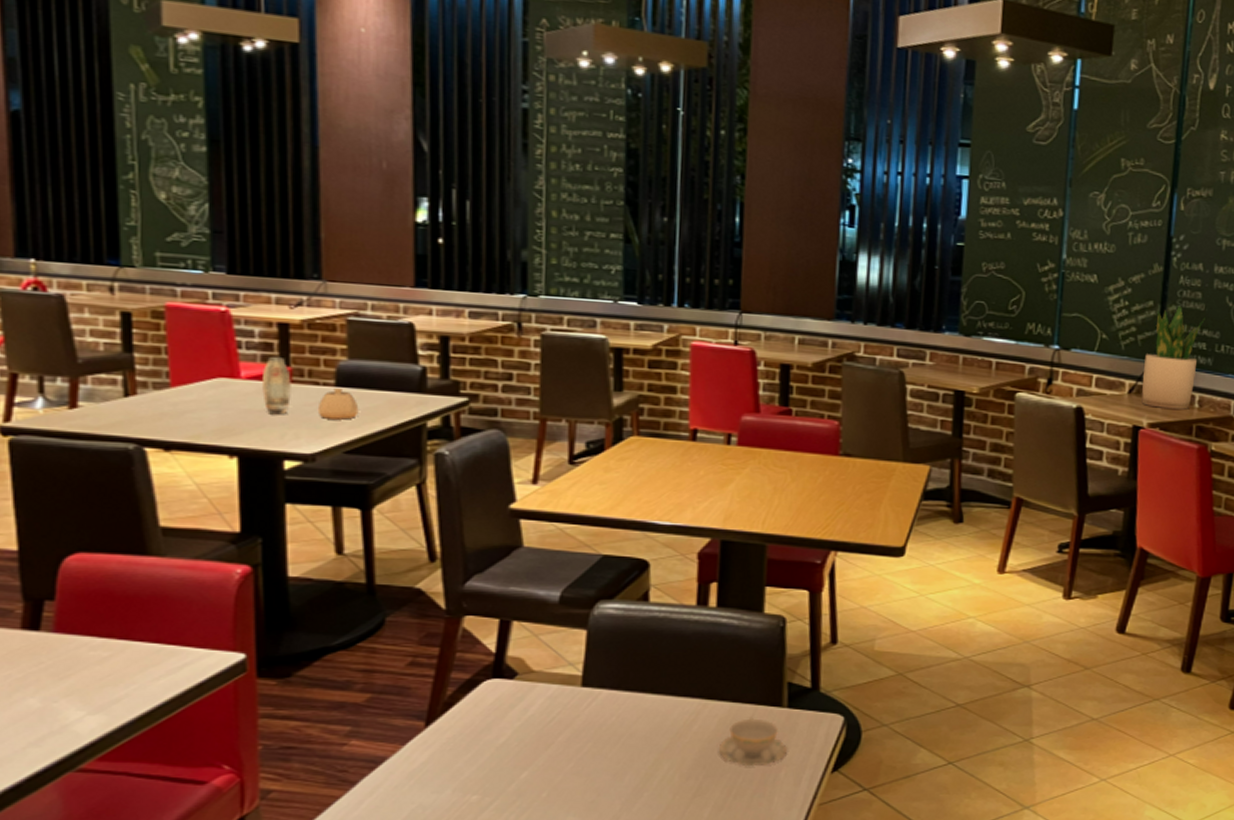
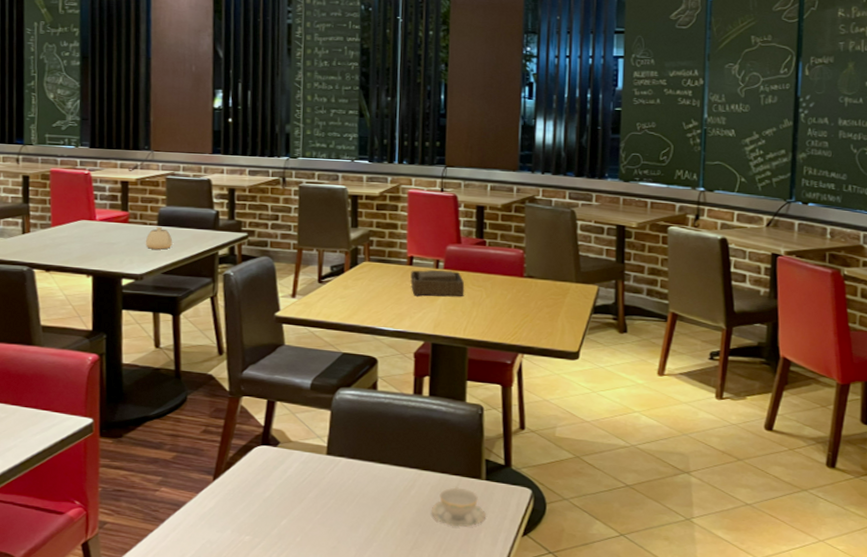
vase: present [262,356,291,415] -> none [109,204,129,246]
napkin holder: none [693,446,764,482] -> present [410,270,465,297]
planter: present [1141,305,1205,410] -> none [778,153,833,240]

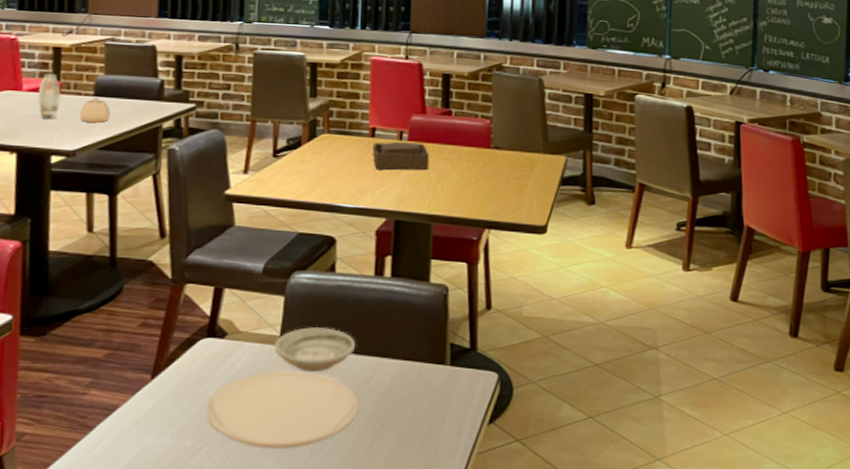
vase: none [109,204,129,246] -> present [38,73,61,119]
plate: none [262,478,401,549] -> present [206,370,360,449]
saucer: none [322,439,397,481] -> present [274,327,356,373]
teacup: present [432,486,487,527] -> none [393,373,451,418]

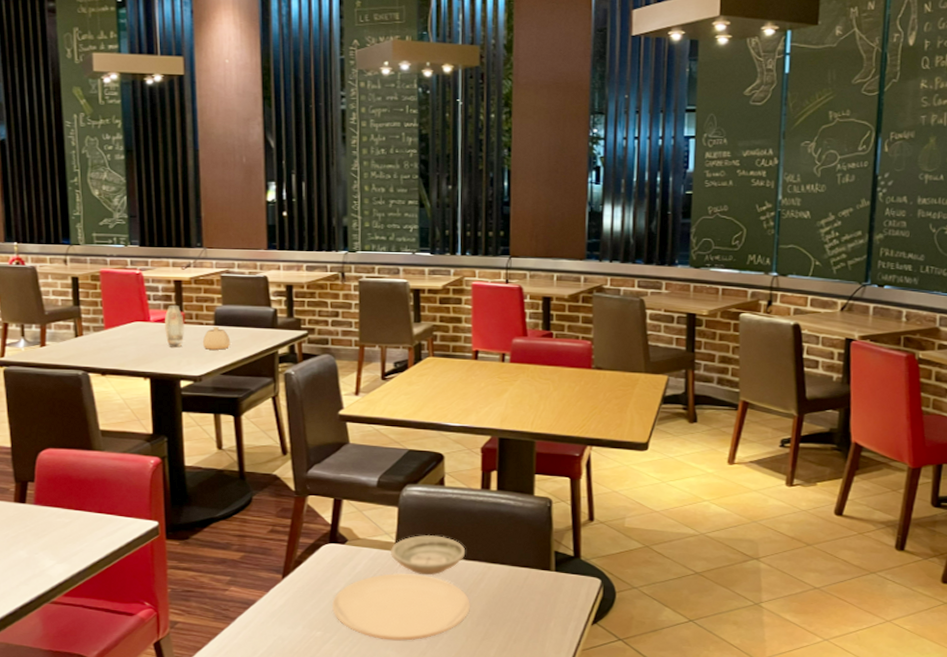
napkin holder: present [372,141,430,171] -> none [476,363,532,391]

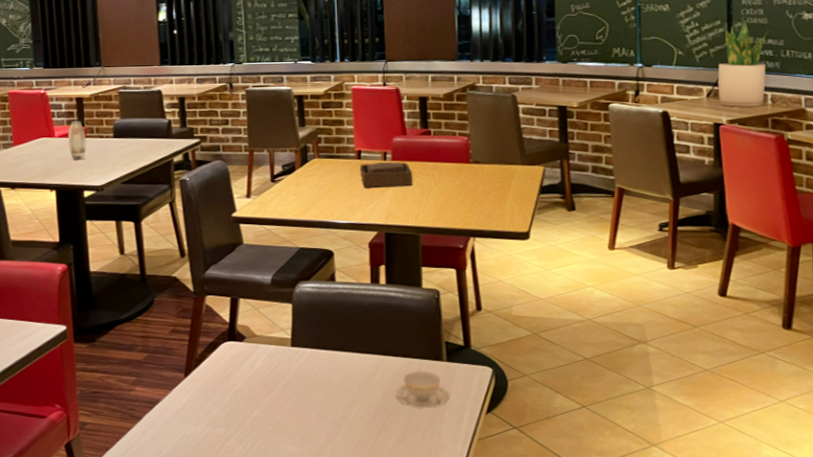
sugar bowl: present [202,326,231,350] -> none [103,138,129,161]
plate: present [332,573,471,641] -> none [233,368,367,435]
saucer: present [391,535,466,576] -> none [287,330,359,370]
napkin holder: none [476,363,532,391] -> present [360,161,413,188]
teacup: none [502,578,556,618] -> present [397,369,450,409]
planter: none [853,234,910,323] -> present [717,22,769,107]

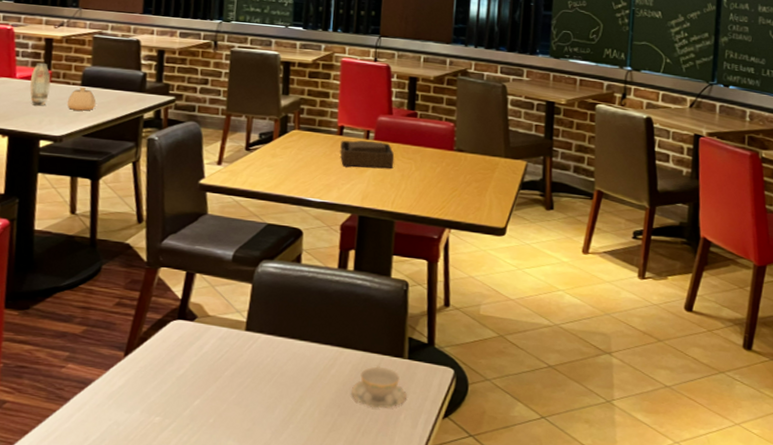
sugar bowl: none [103,138,129,161] -> present [66,86,97,111]
planter: present [717,22,769,107] -> none [701,37,752,122]

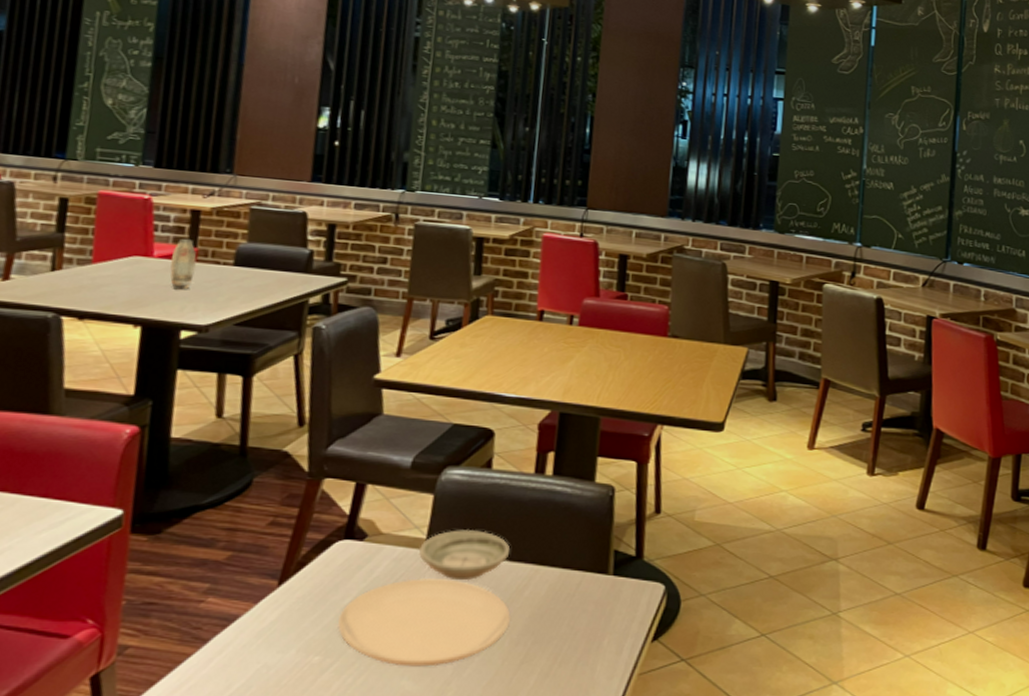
sugar bowl: present [66,86,97,111] -> none [215,266,252,296]
plate: none [174,355,320,431] -> present [338,578,512,667]
saucer: none [240,315,319,359] -> present [419,530,511,581]
napkin holder: present [340,140,395,169] -> none [539,326,601,359]
teacup: present [351,365,408,409] -> none [548,583,612,634]

